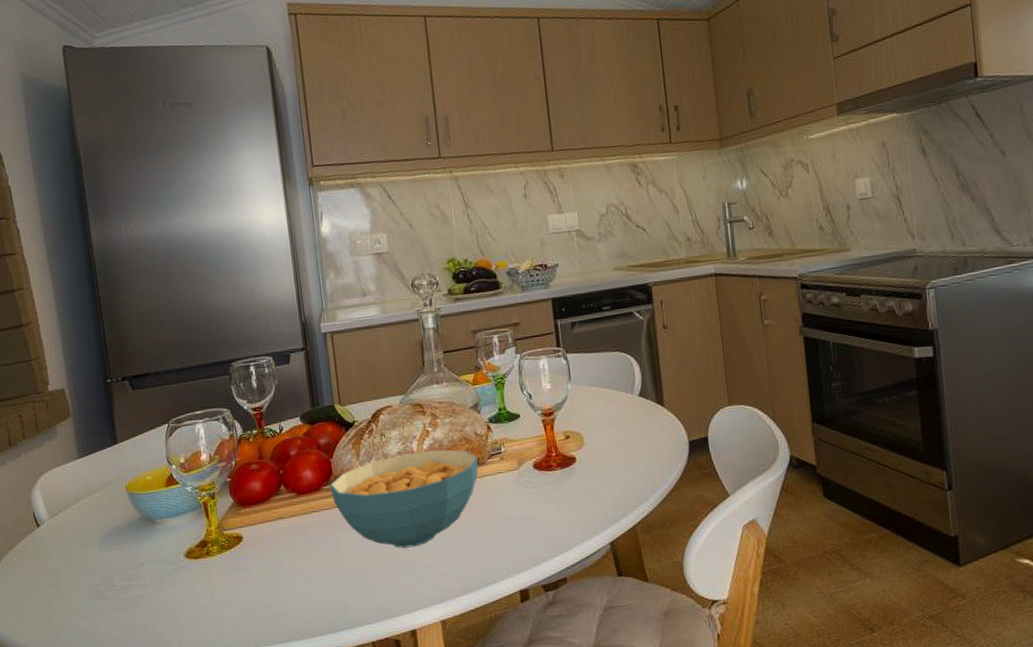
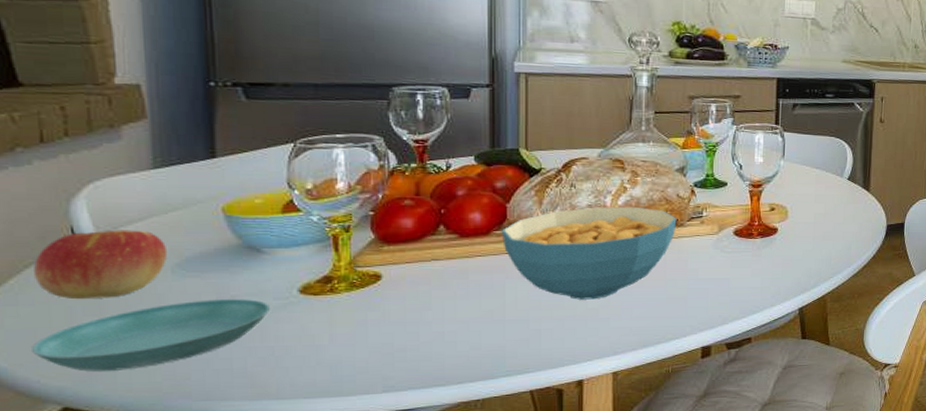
apple: none [14,511,95,574] -> present [34,230,168,299]
saucer: none [19,565,167,635] -> present [32,299,270,372]

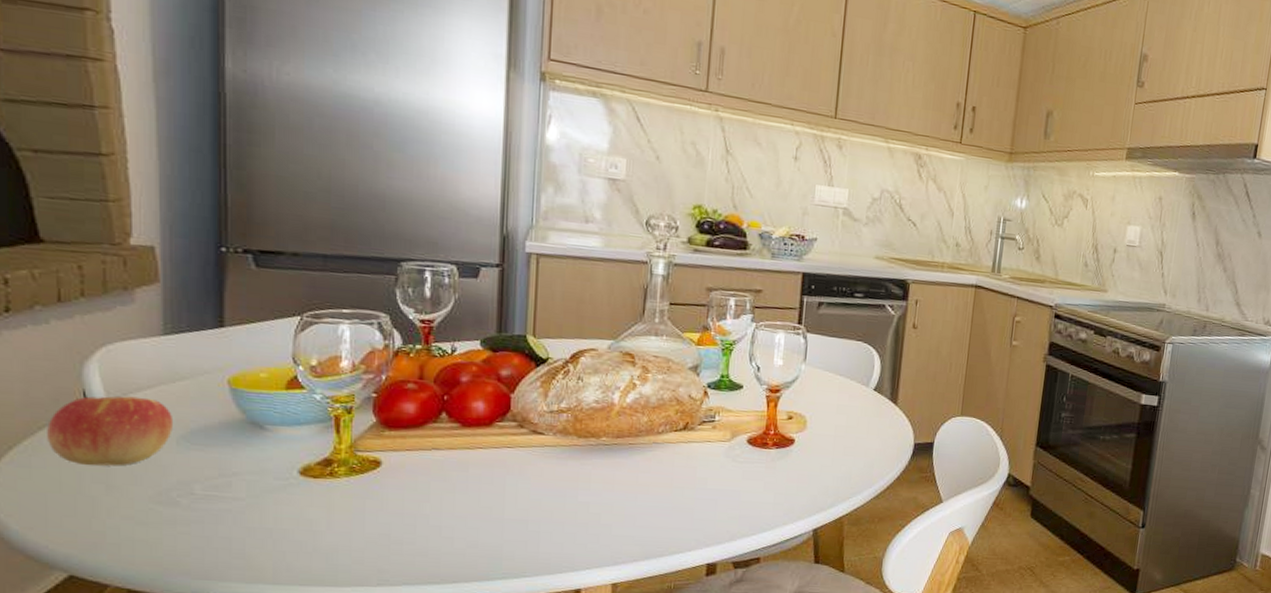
saucer: present [32,299,270,372] -> none [42,475,270,542]
cereal bowl: present [501,206,677,300] -> none [504,403,688,504]

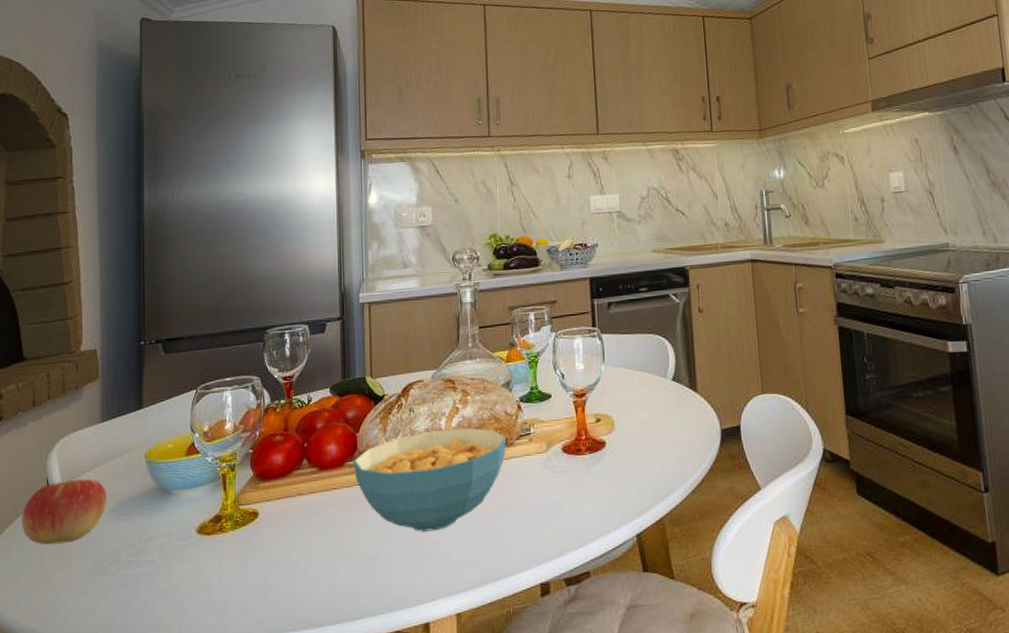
cereal bowl: none [504,403,688,504] -> present [353,427,507,532]

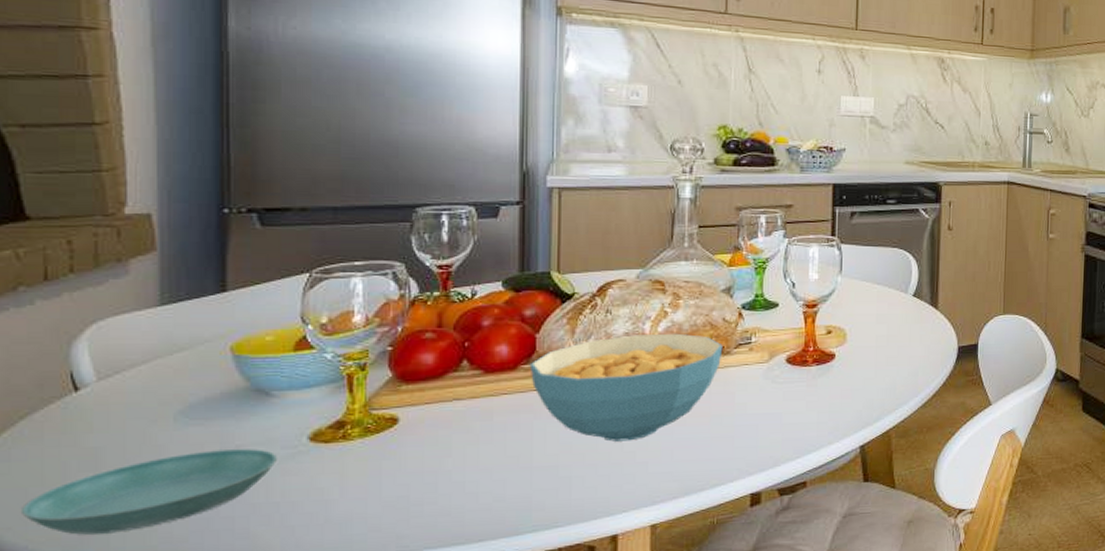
saucer: none [16,540,175,613] -> present [22,449,277,535]
apple: present [22,478,107,544] -> none [29,374,171,453]

